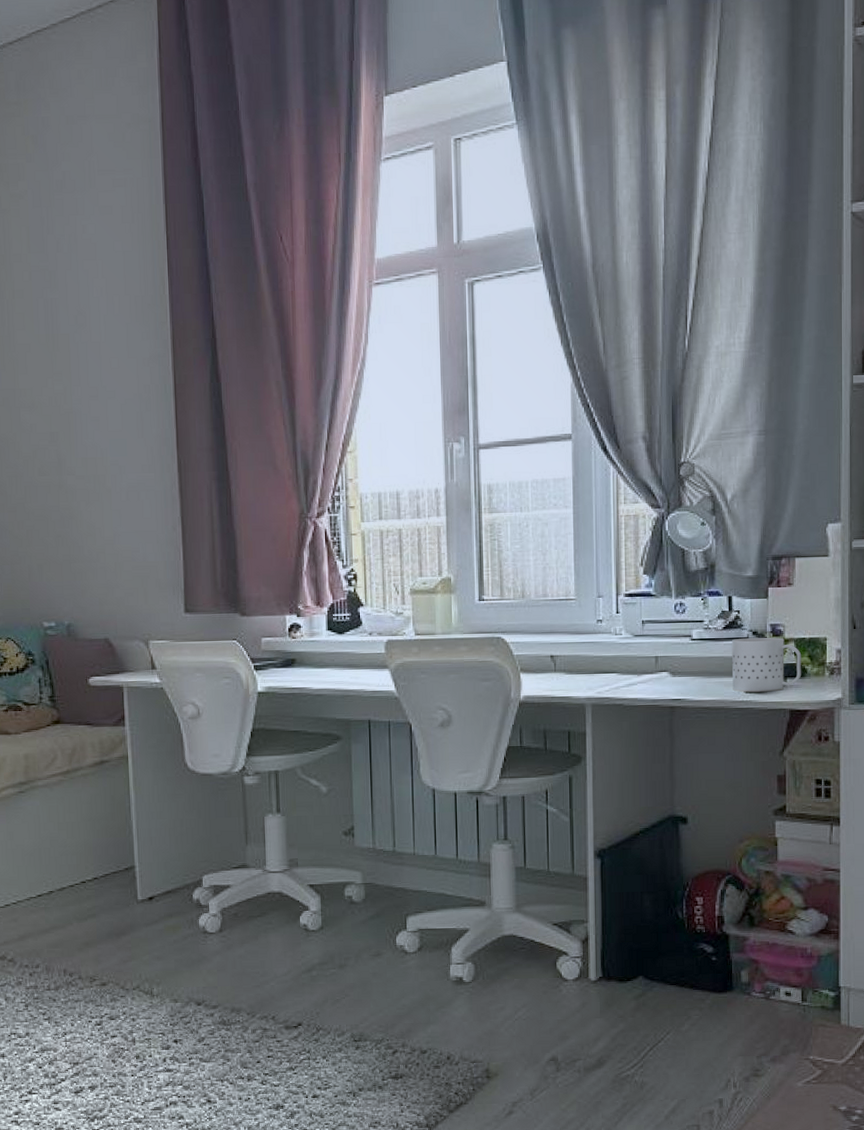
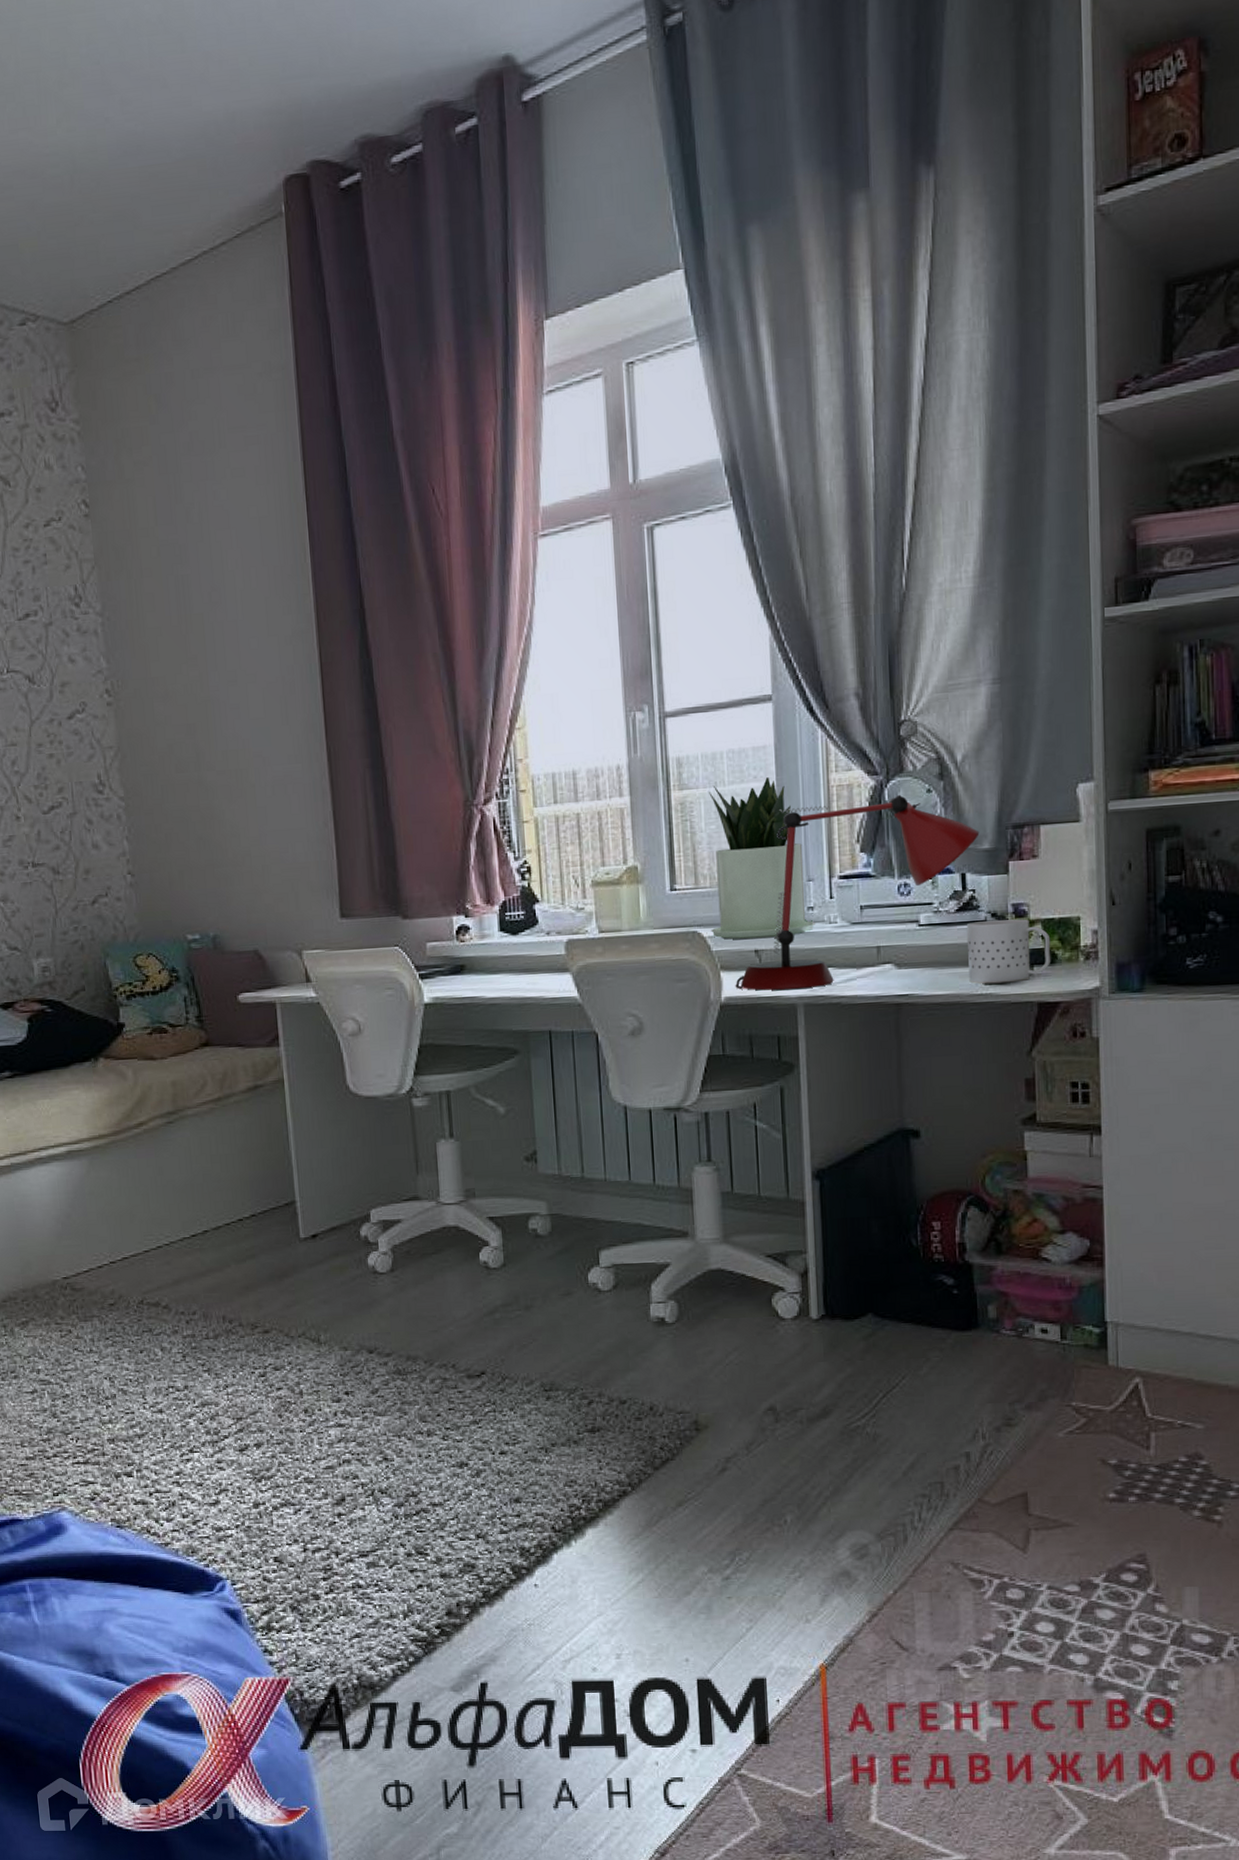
planter: none [513,506,603,646] -> present [708,777,815,940]
desk lamp: none [533,526,745,691] -> present [735,794,980,991]

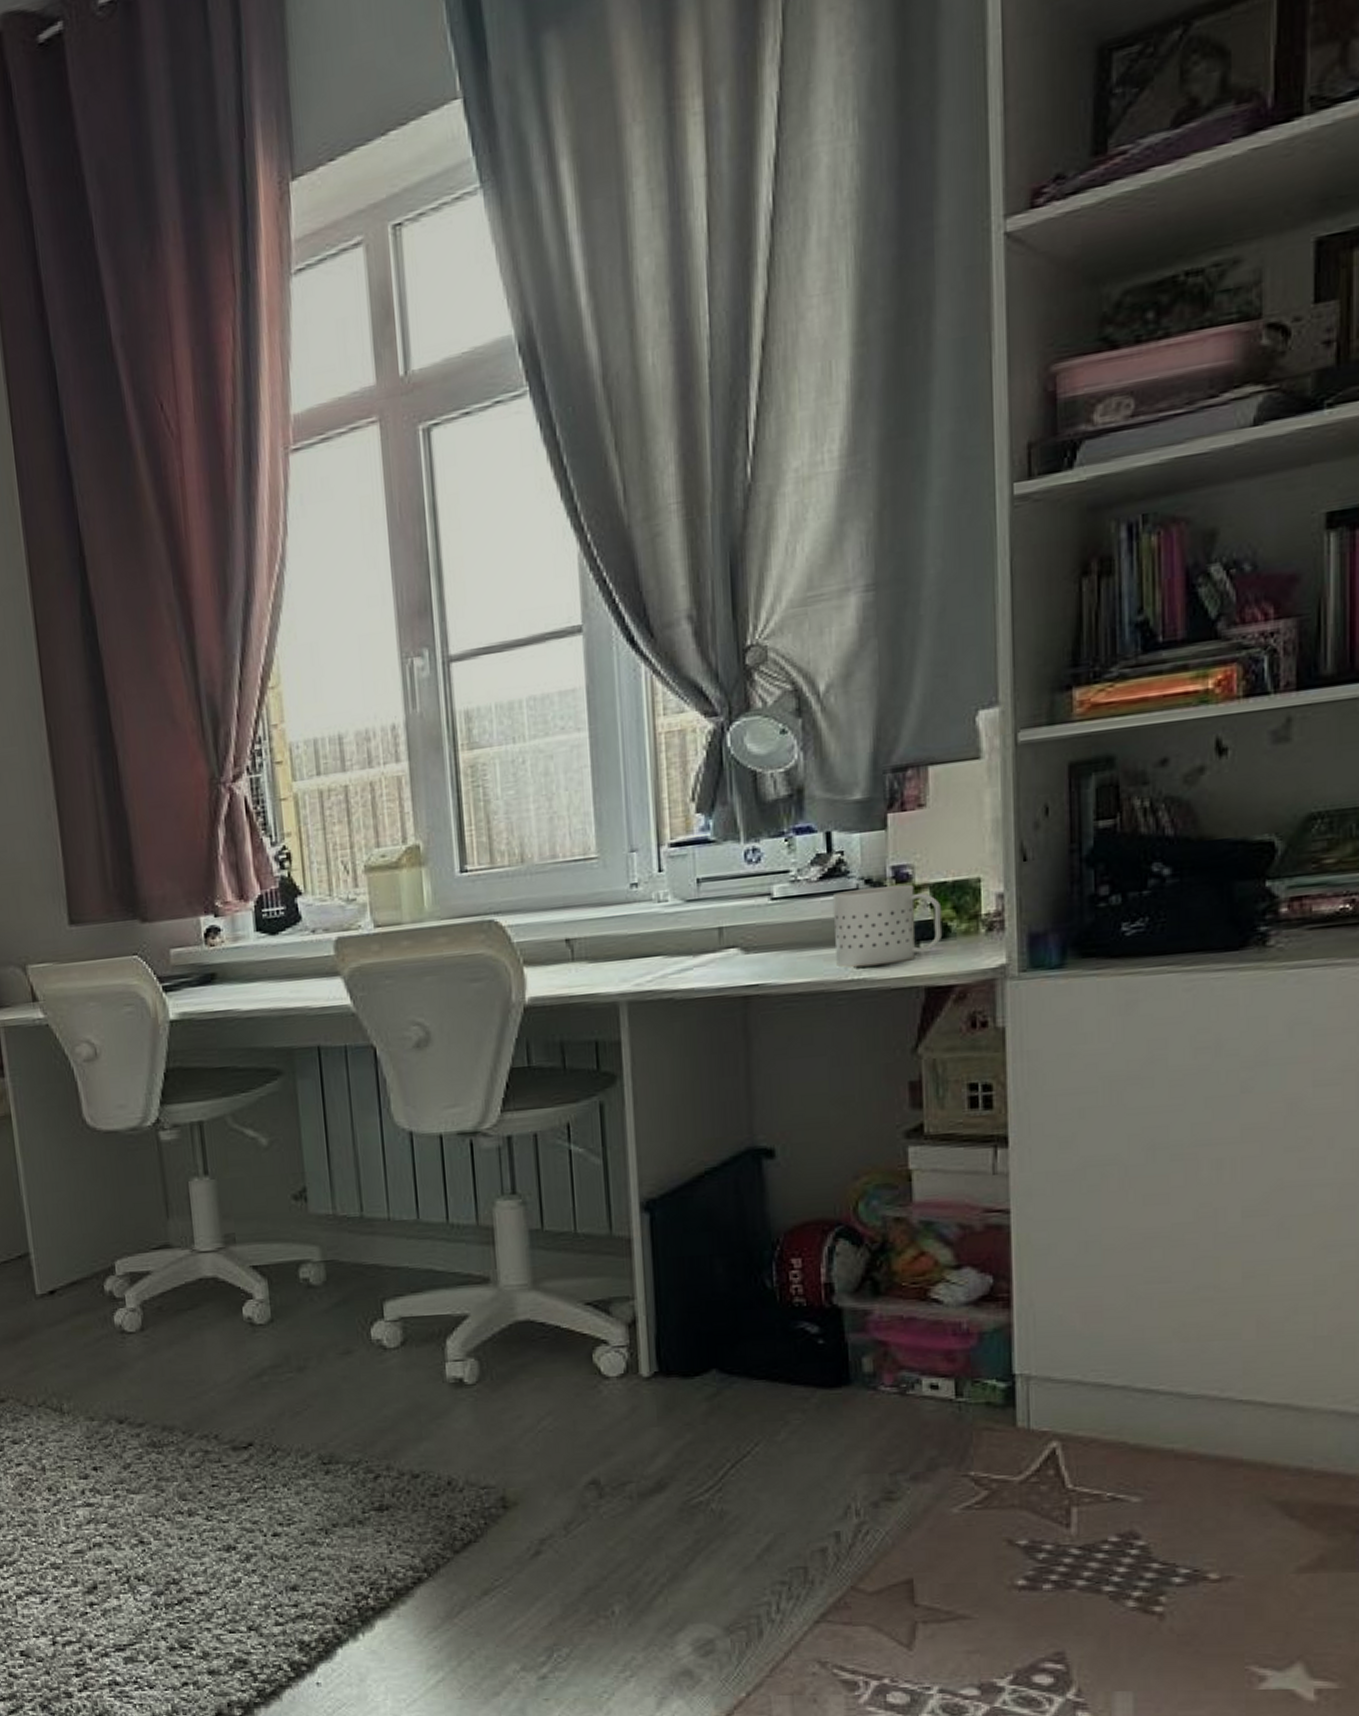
planter: present [708,777,815,940] -> none [504,727,640,928]
desk lamp: present [735,794,980,991] -> none [542,738,849,988]

